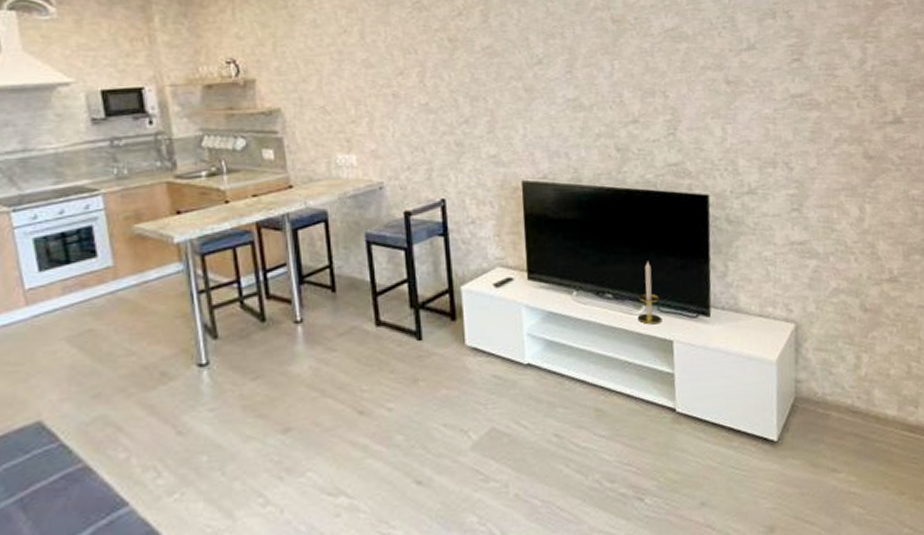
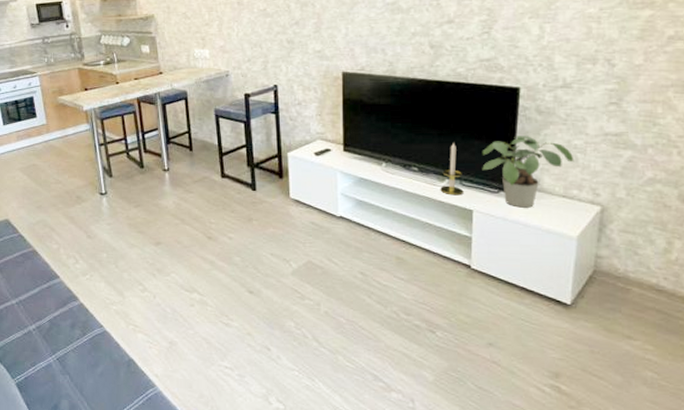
potted plant: none [677,249,766,333] -> present [482,136,574,208]

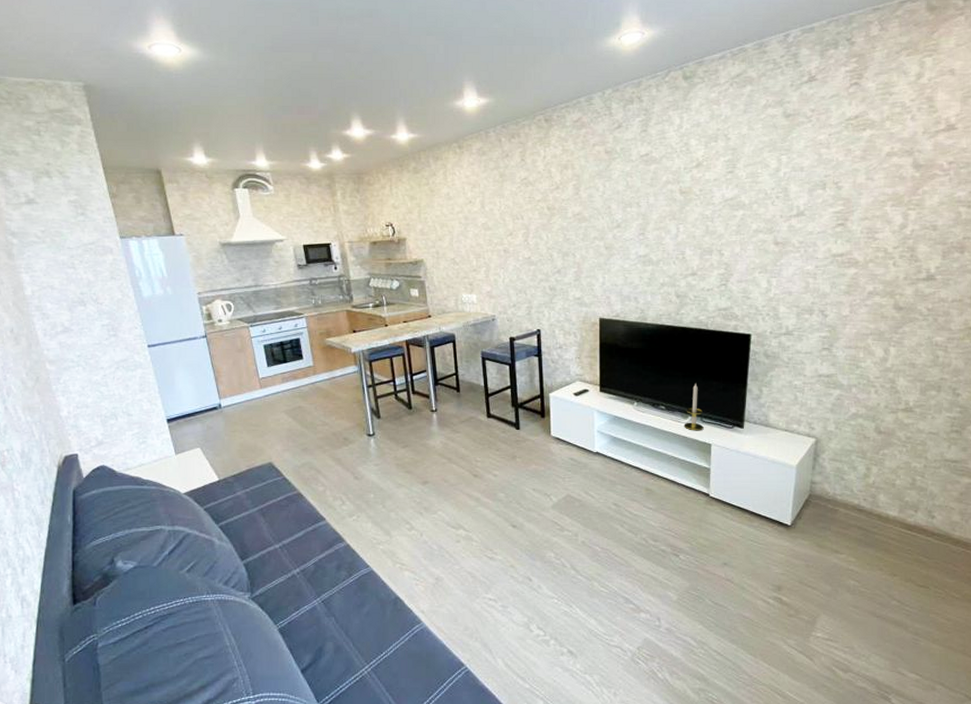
potted plant: present [482,136,574,208] -> none [719,377,795,441]

